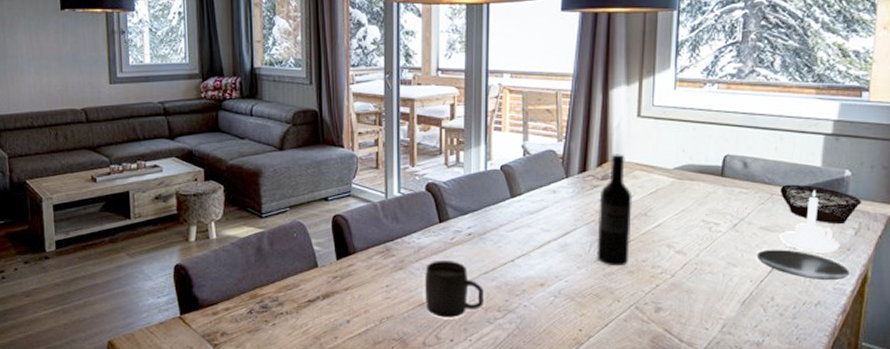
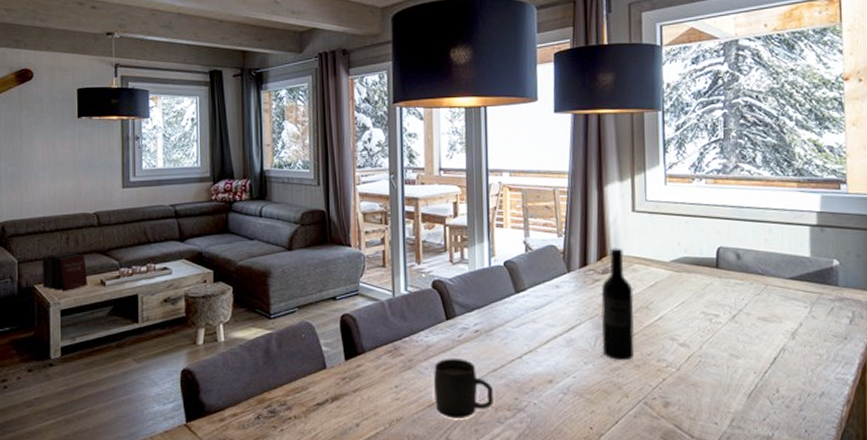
books: none [32,148,79,186] -> present [42,252,88,291]
plate: present [756,249,850,281] -> none [757,339,850,371]
basket: present [780,184,862,225] -> none [773,274,853,314]
candle holder: present [780,189,839,253] -> none [778,279,836,343]

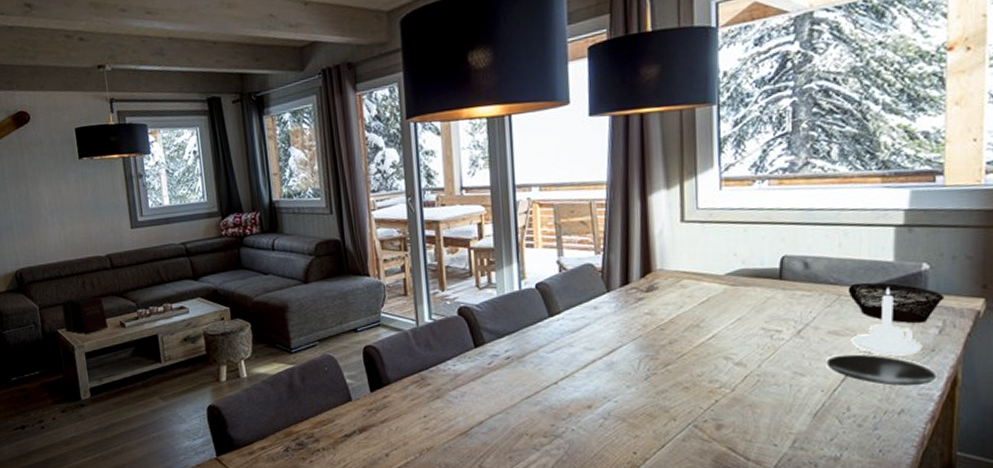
mug: present [433,358,493,419] -> none [463,385,528,447]
wine bottle: present [601,248,635,361] -> none [645,263,684,384]
plate: none [757,339,850,371] -> present [826,354,937,387]
basket: none [773,274,853,314] -> present [848,282,945,324]
candle holder: none [778,279,836,343] -> present [852,287,921,356]

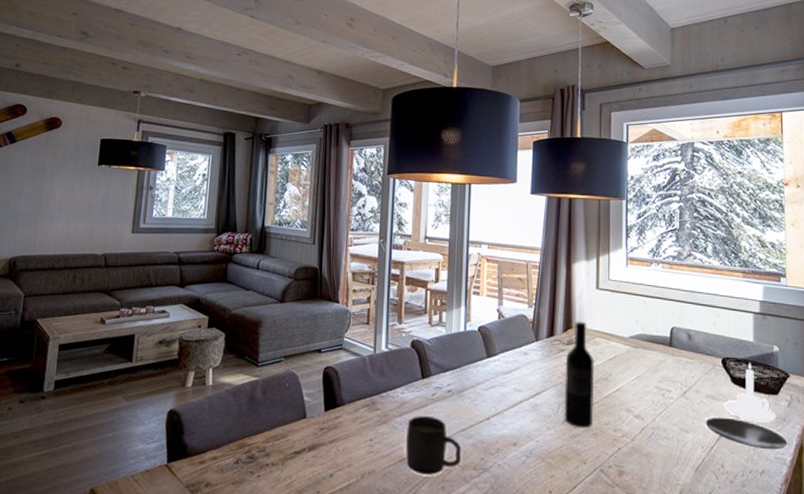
books: present [61,296,109,334] -> none [45,290,89,327]
mug: none [463,385,528,447] -> present [405,415,461,475]
wine bottle: none [645,263,684,384] -> present [564,321,595,429]

